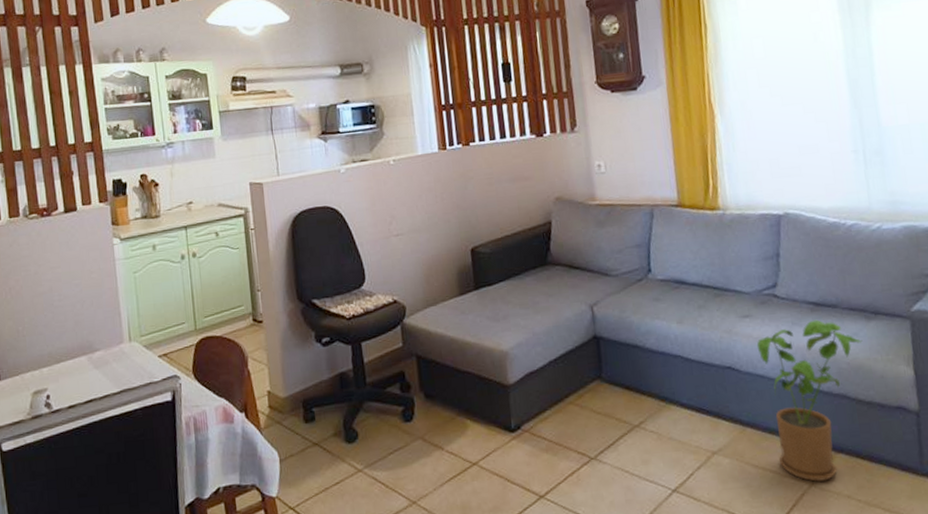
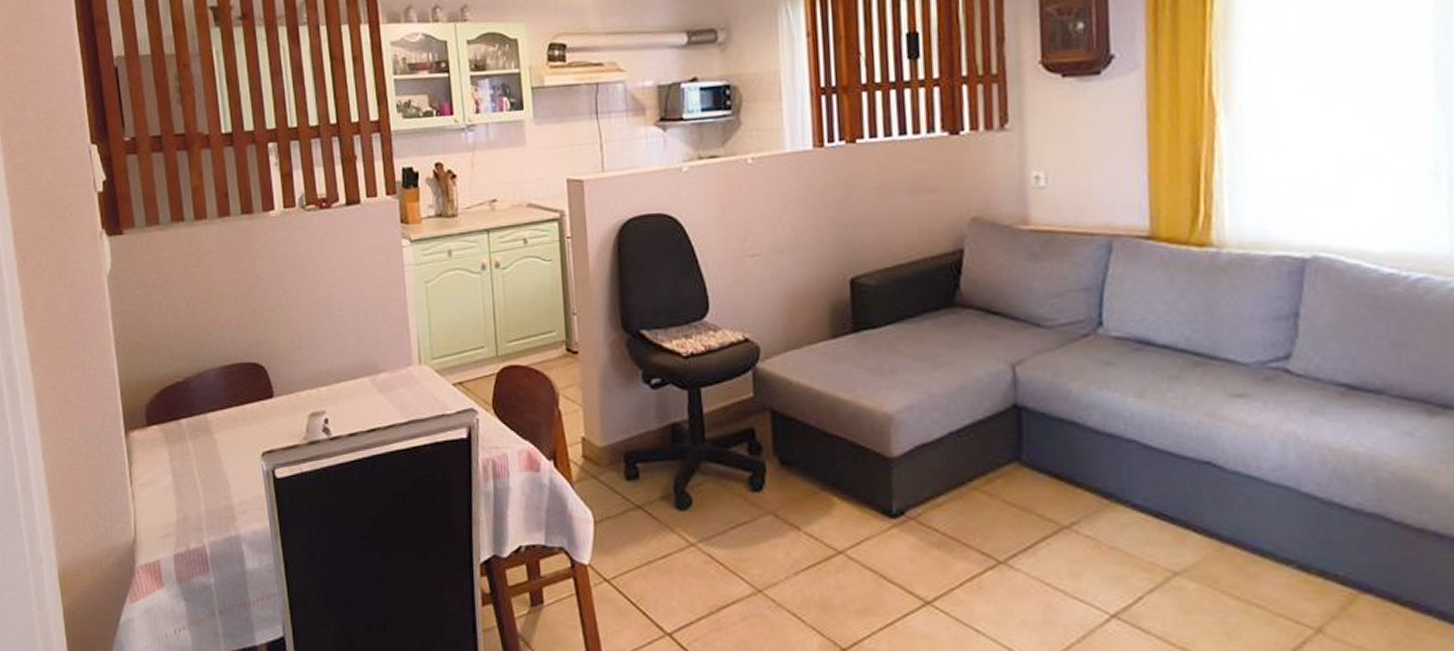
house plant: present [756,319,863,483] -> none [1252,408,1419,630]

